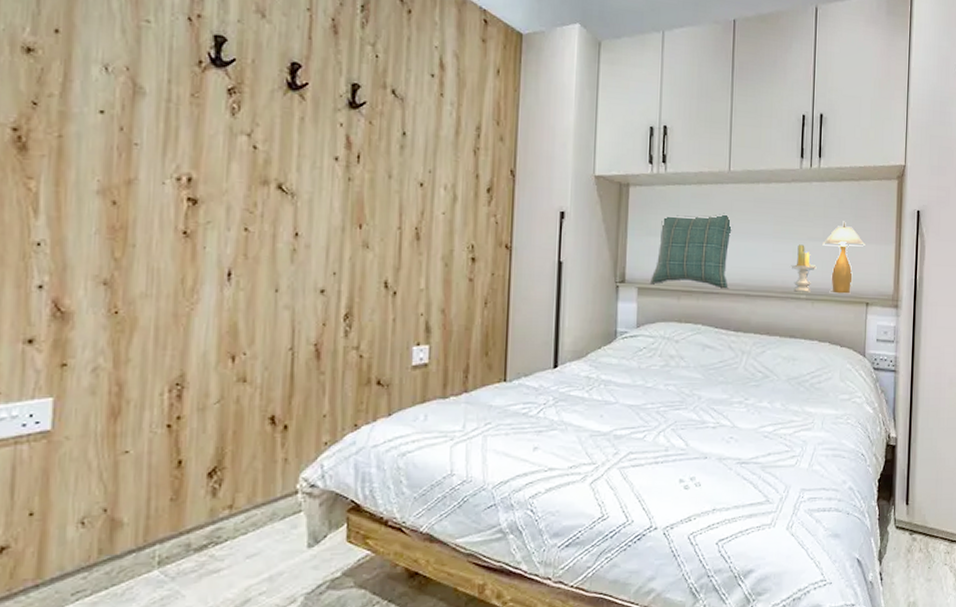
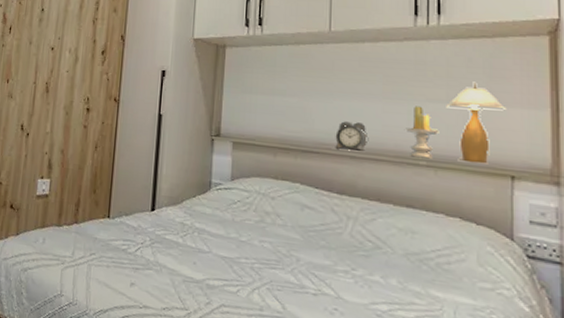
pillow: present [651,213,732,289] -> none [246,72,334,149]
alarm clock: none [733,261,760,289] -> present [335,121,367,151]

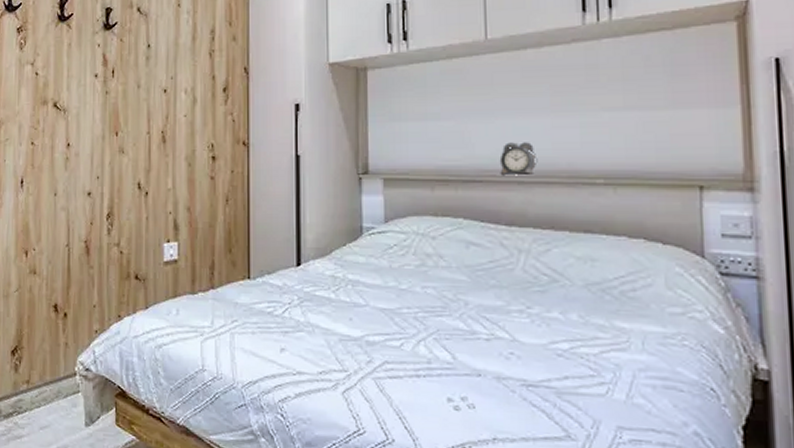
candle: present [405,106,438,159] -> none [578,117,615,176]
table lamp: present [448,83,505,164] -> none [625,84,690,176]

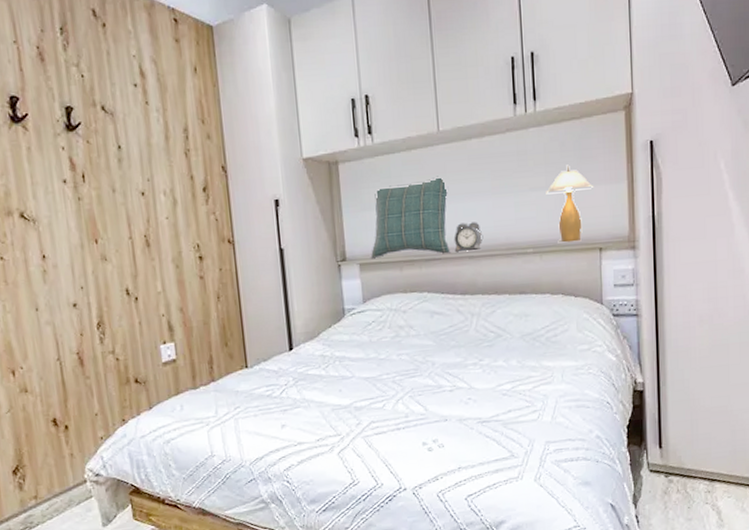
pillow: none [398,88,494,176] -> present [371,176,449,258]
table lamp: none [625,84,690,176] -> present [547,166,593,243]

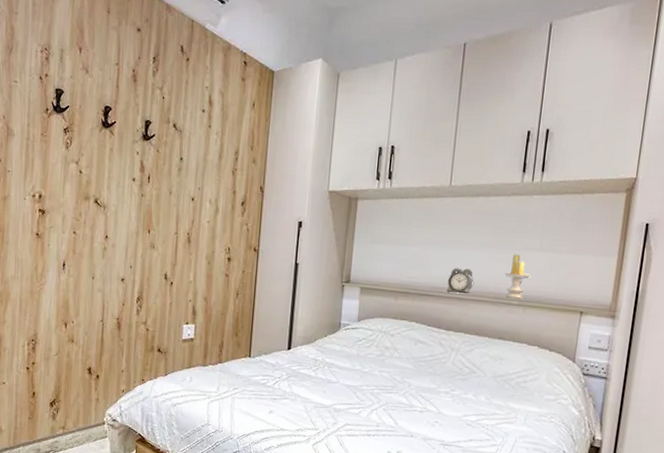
pillow: present [371,176,449,258] -> none [372,224,449,292]
candle: none [514,196,540,247] -> present [504,254,530,299]
table lamp: present [547,166,593,243] -> none [540,234,584,302]

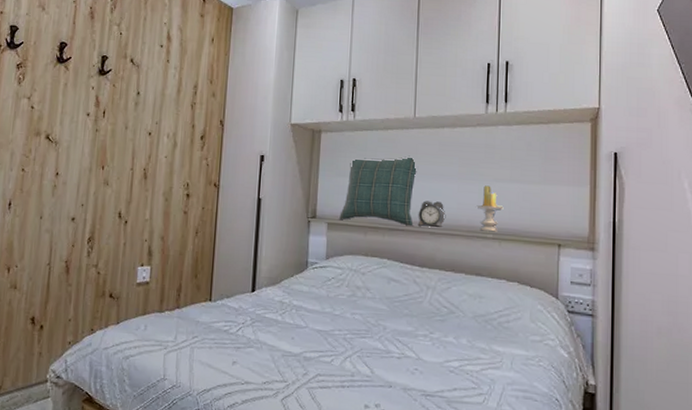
pillow: none [372,224,449,292] -> present [339,155,417,226]

